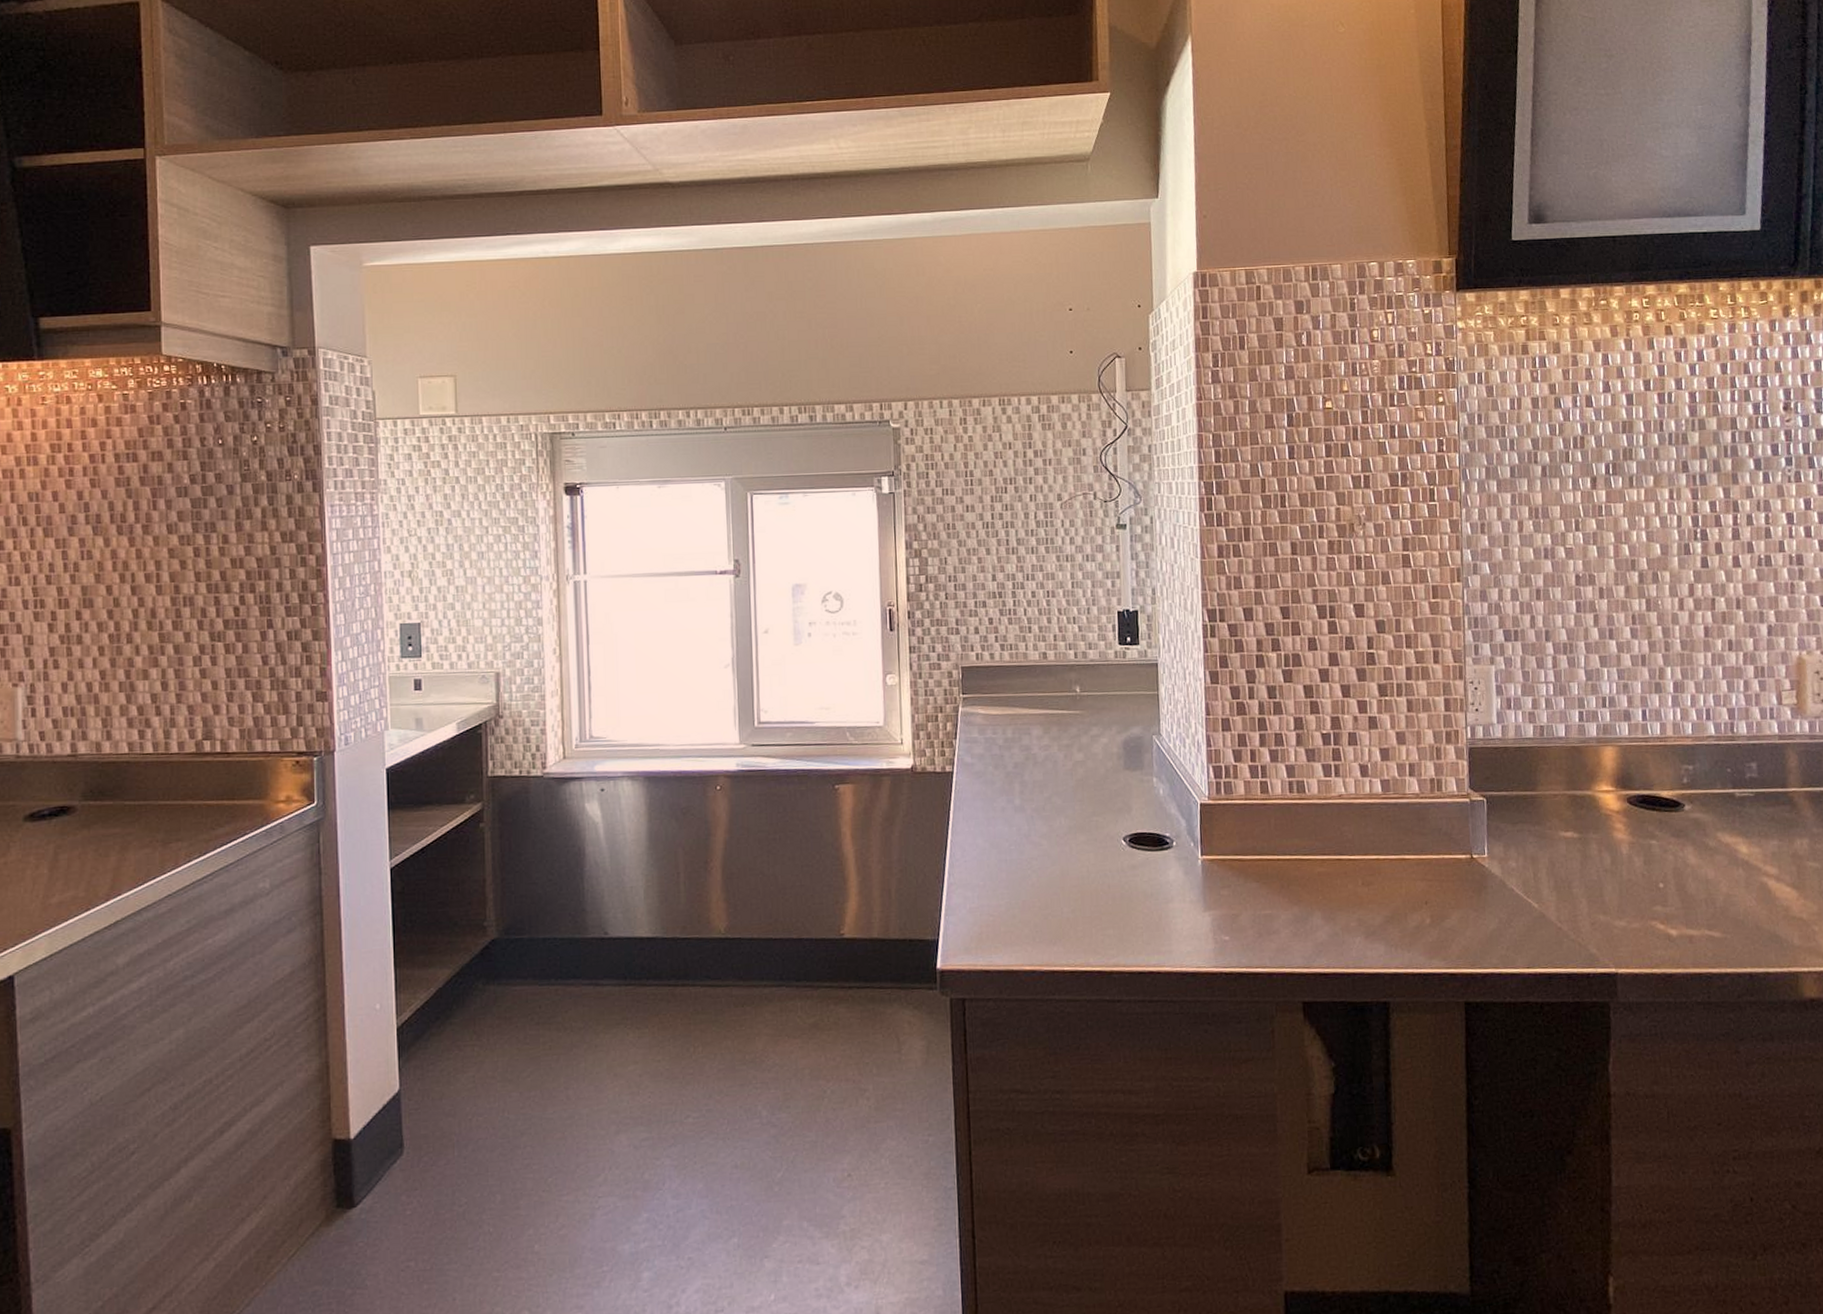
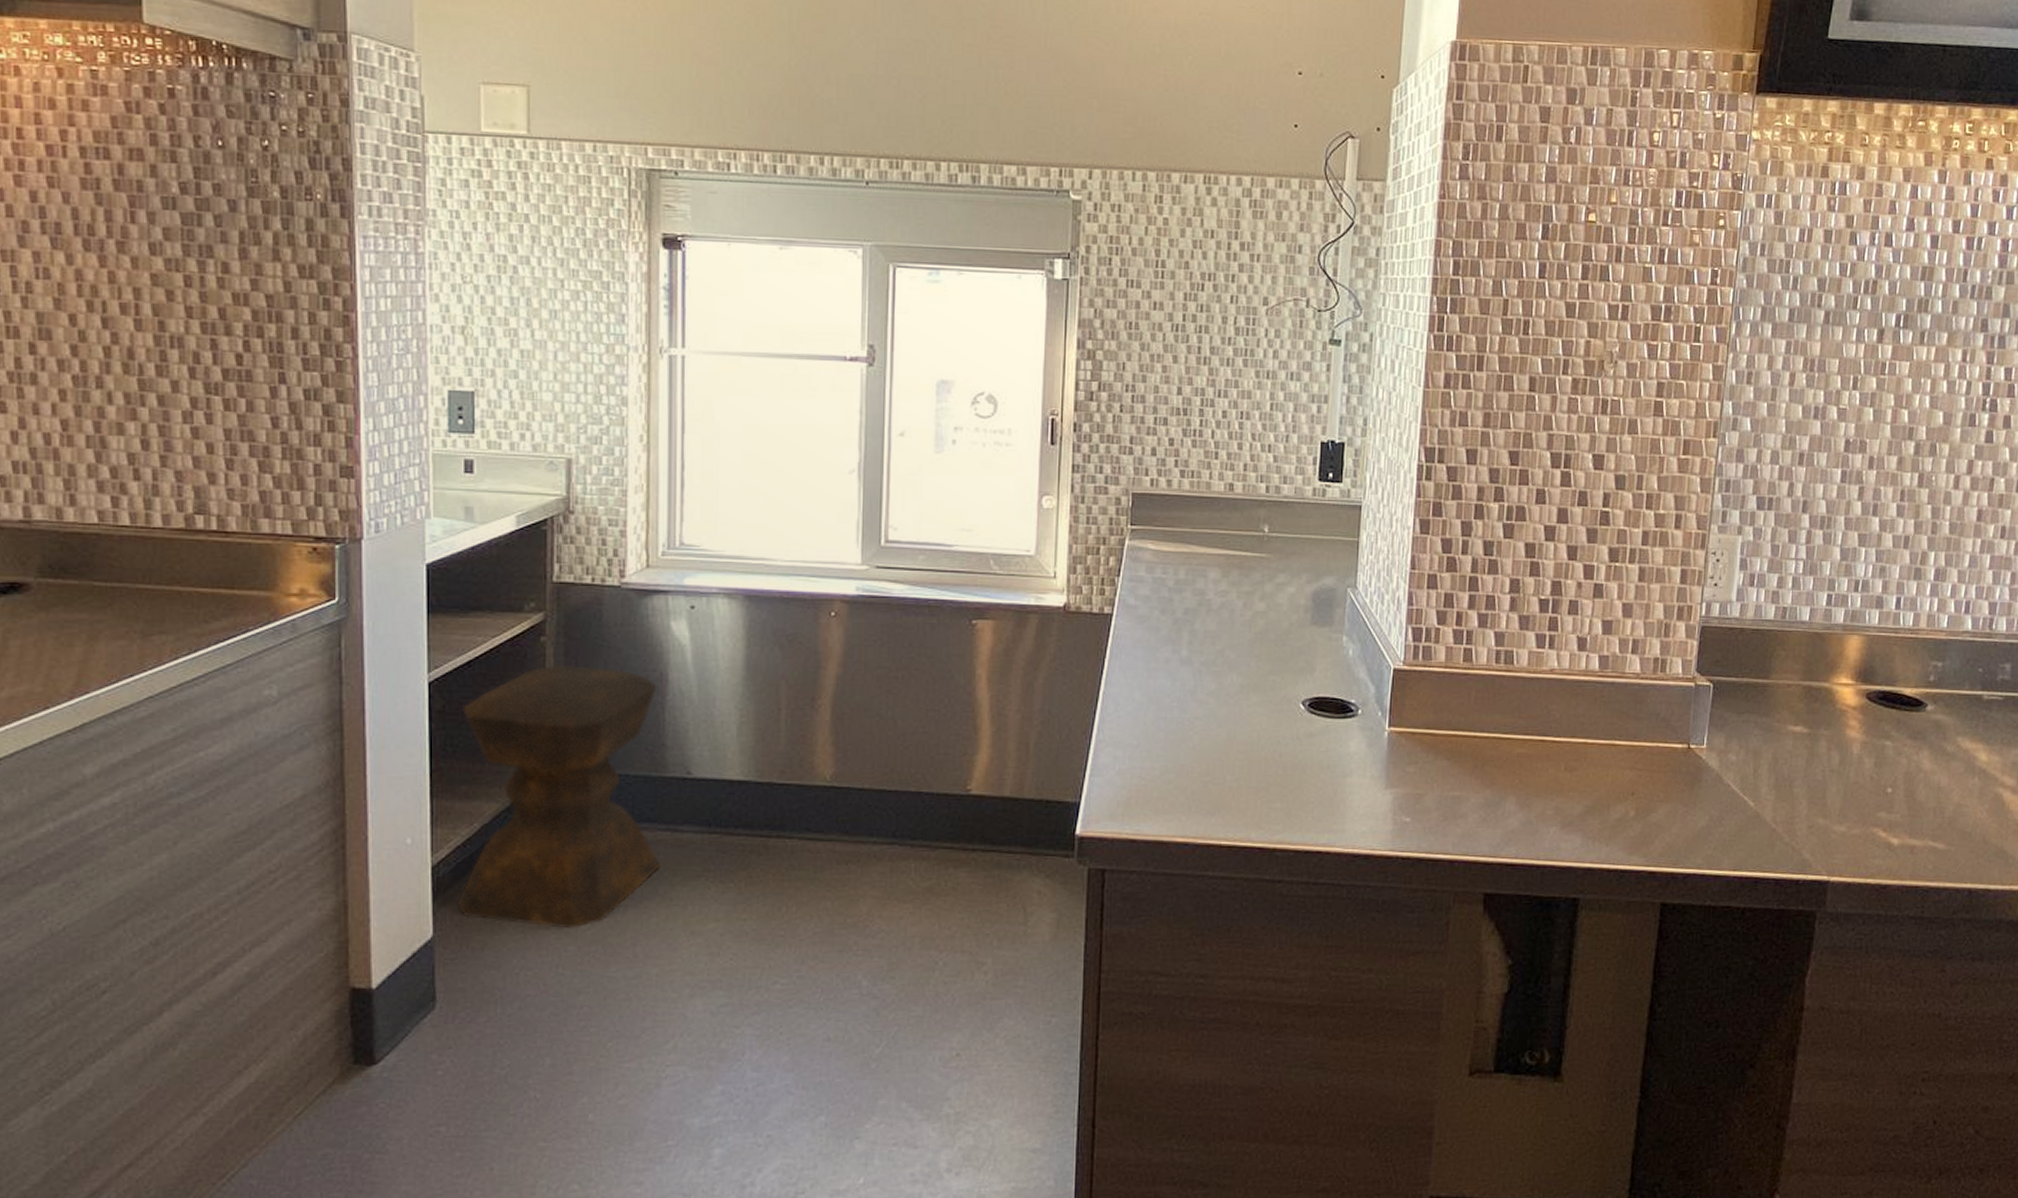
stool: none [418,845,586,1077] -> present [458,664,660,929]

